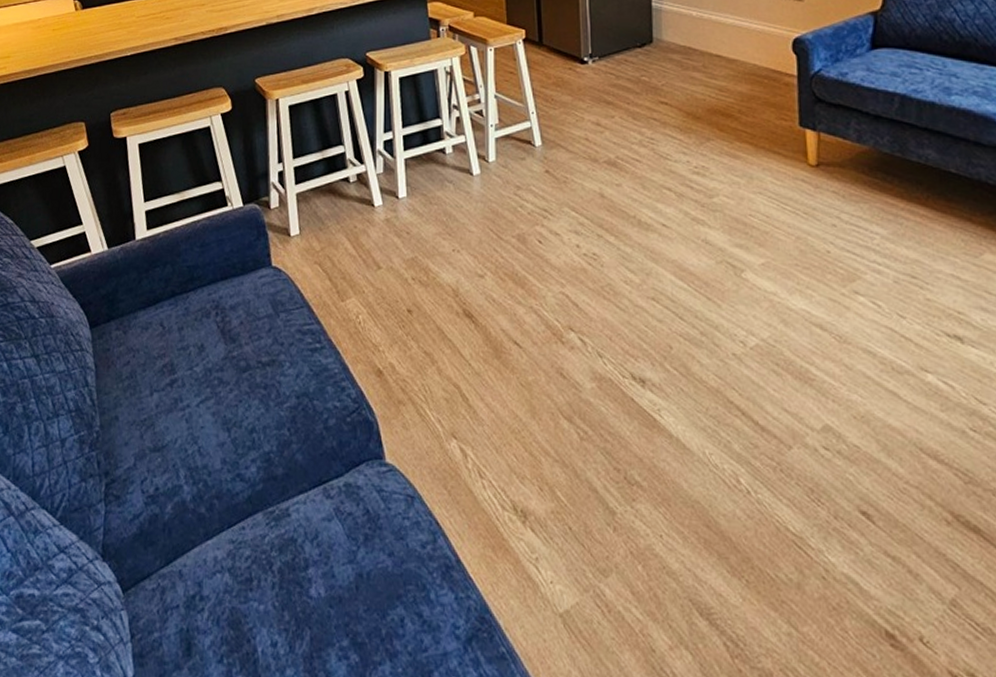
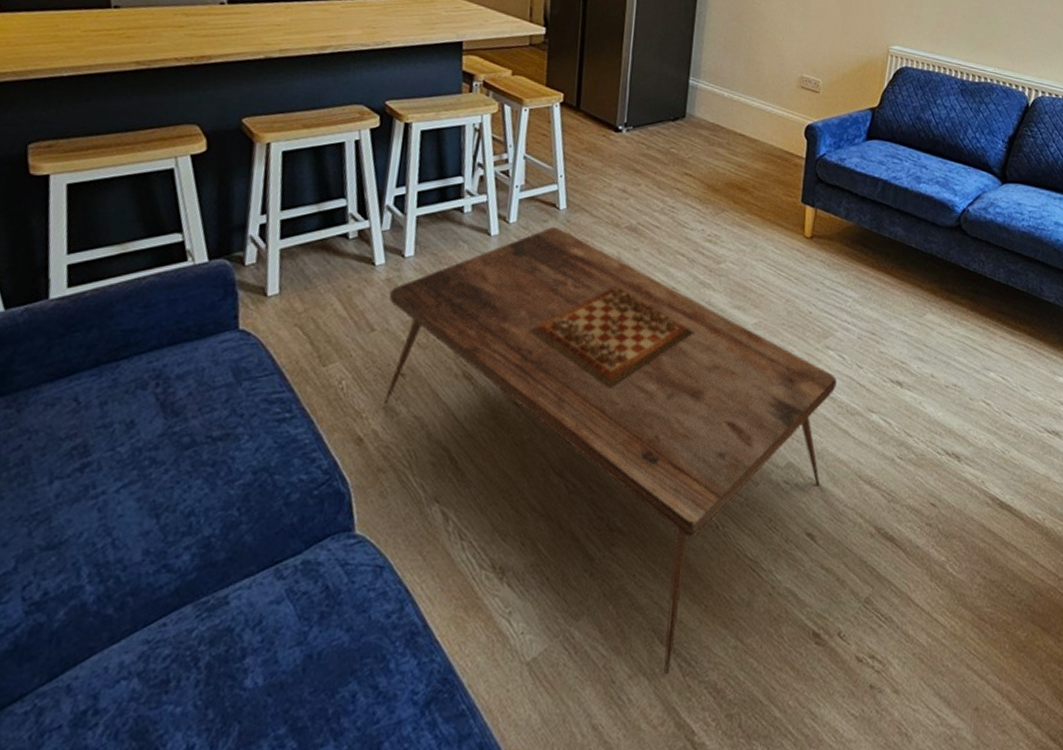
coffee table: none [389,165,874,652] -> present [384,227,837,674]

